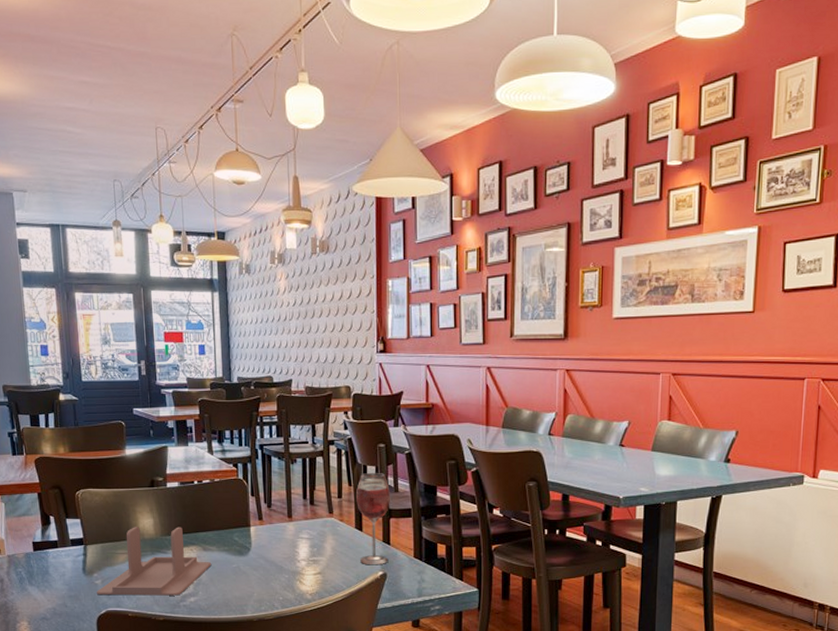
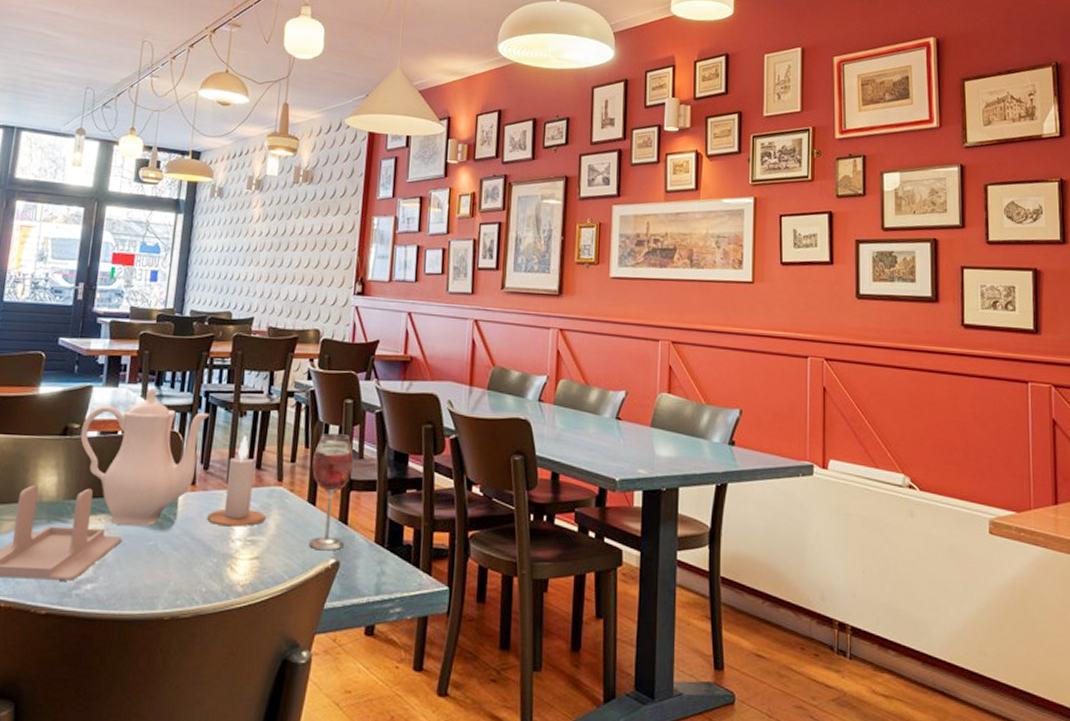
teapot: none [164,445,266,553] -> present [80,388,209,526]
candle: none [276,478,322,551] -> present [207,435,266,527]

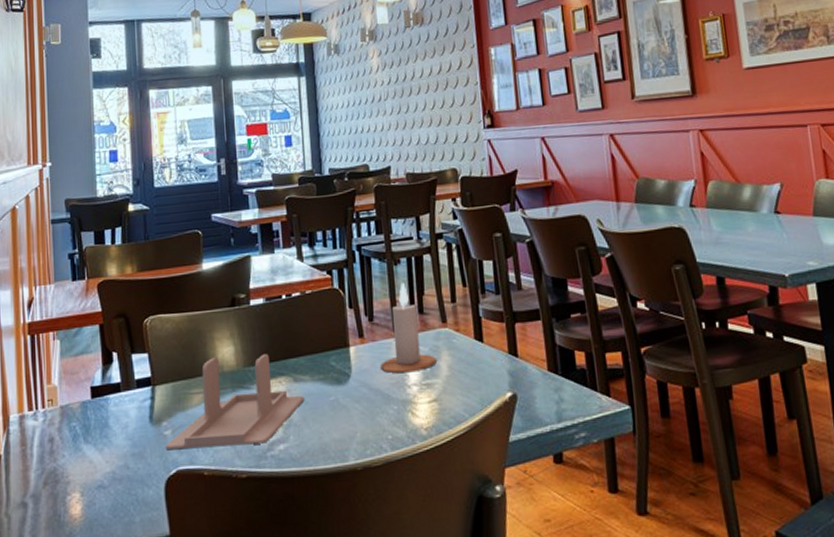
teapot: present [80,388,209,526] -> none [247,249,365,385]
wineglass: present [309,433,354,551] -> none [472,268,518,385]

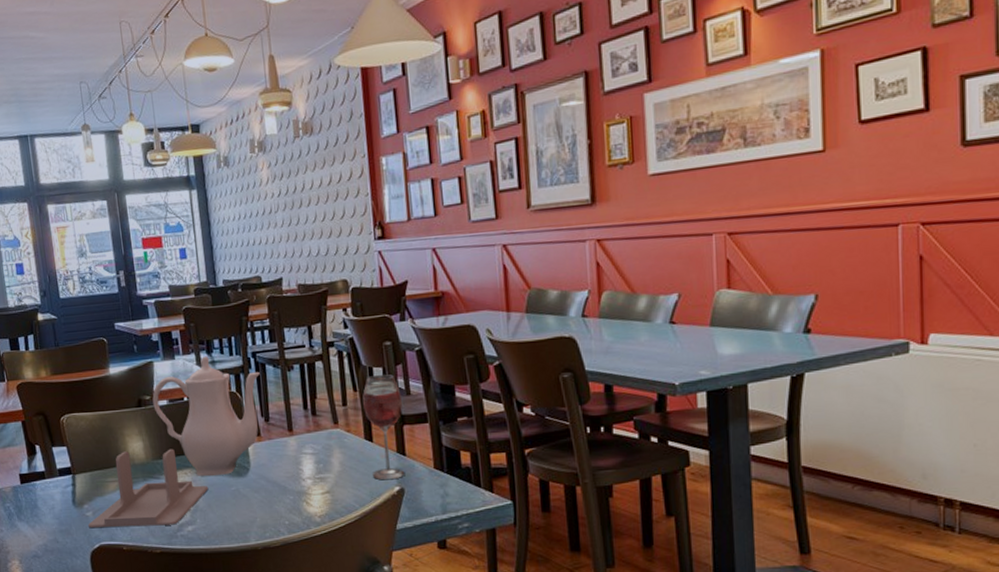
teapot: none [247,249,365,385] -> present [152,356,260,476]
candle: present [380,282,437,374] -> none [277,387,329,468]
wineglass: none [472,268,518,385] -> present [363,374,405,480]

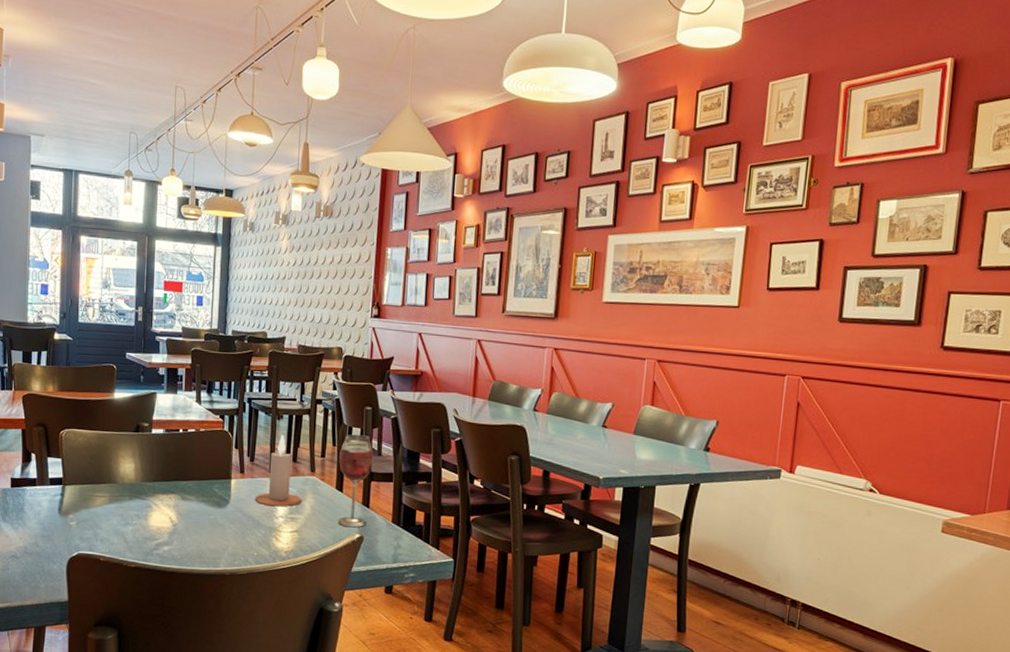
napkin holder: present [87,448,209,528] -> none [69,470,189,544]
teapot: present [152,356,260,476] -> none [150,395,252,504]
candle: none [277,387,329,468] -> present [255,434,302,507]

